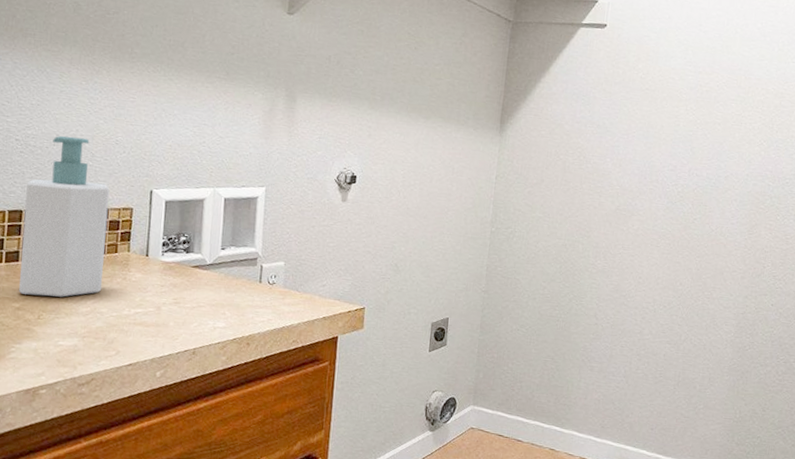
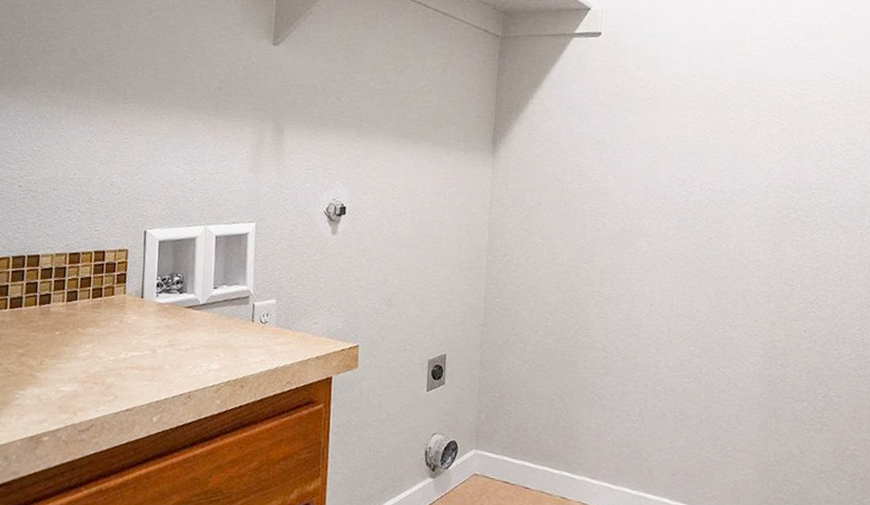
soap bottle: present [19,135,110,297] -> none [23,180,106,342]

